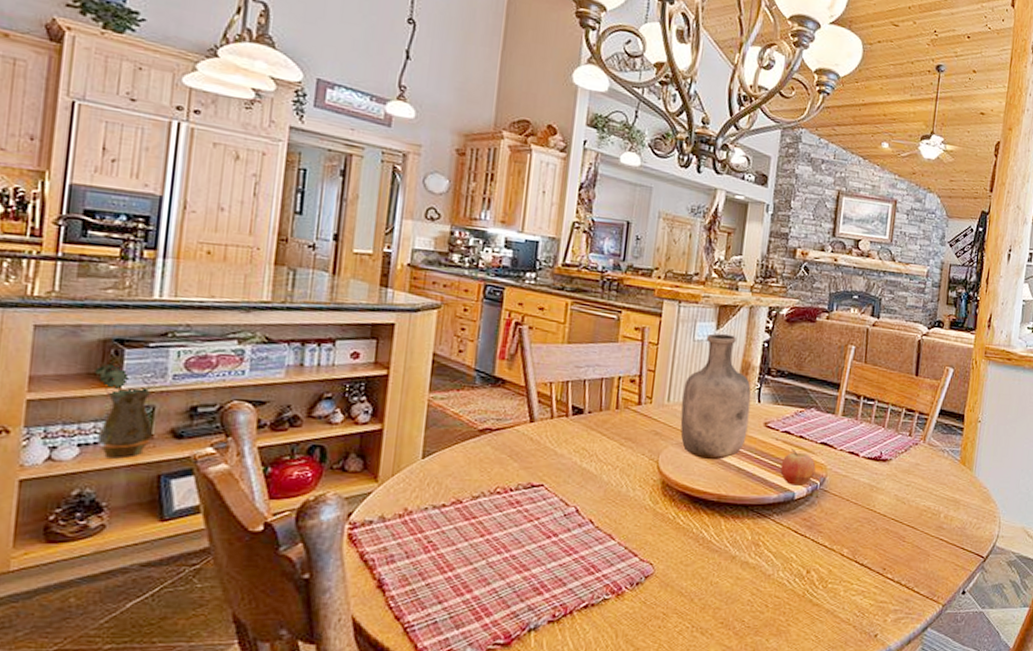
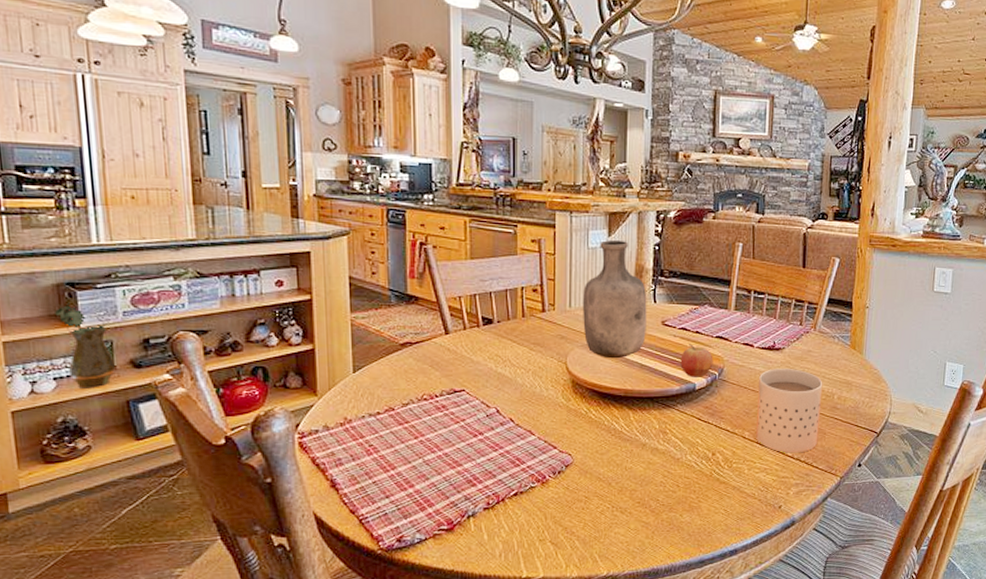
mug: none [855,481,930,576] -> present [756,369,823,453]

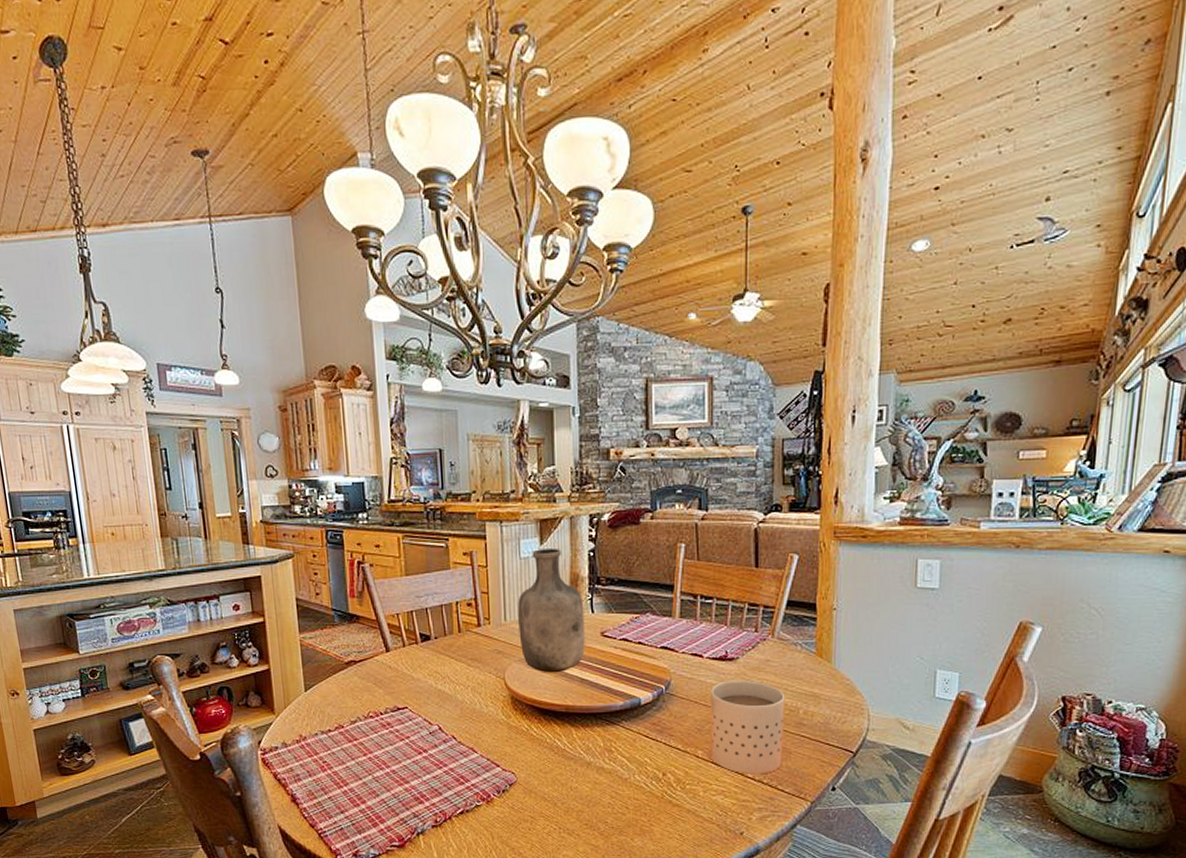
vase: present [55,302,115,389] -> none [60,631,109,709]
fruit: present [680,344,714,379] -> none [623,656,659,693]

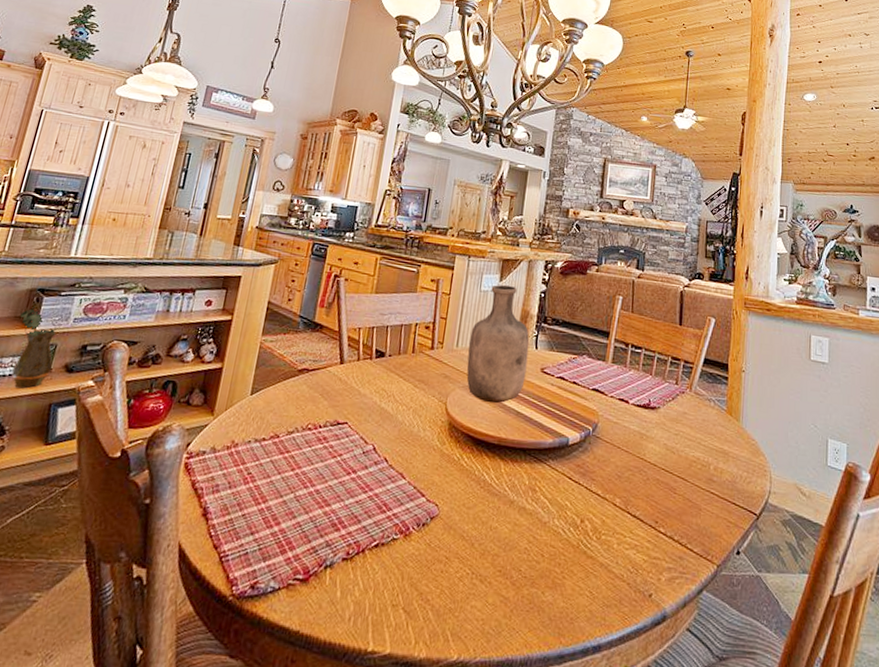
vase: none [60,631,109,709] -> present [11,306,56,388]
mug: present [711,681,785,775] -> none [627,429,699,530]

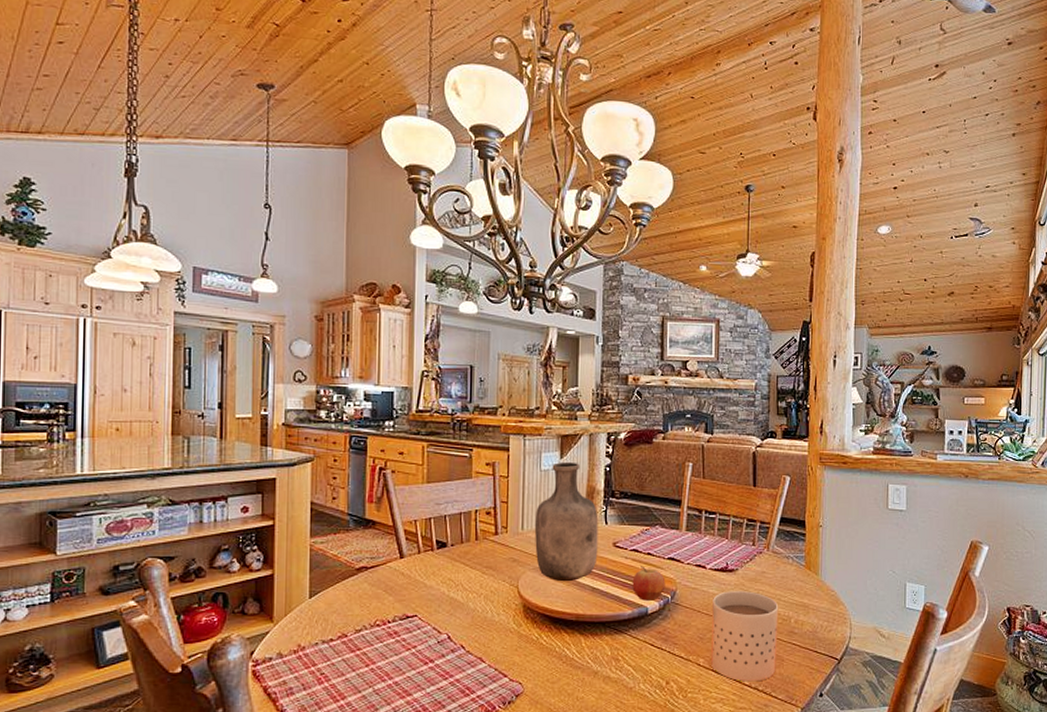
vase: present [11,306,56,388] -> none [35,530,85,616]
fruit: none [555,394,589,433] -> present [632,566,666,602]
mug: none [627,429,699,530] -> present [711,591,779,682]

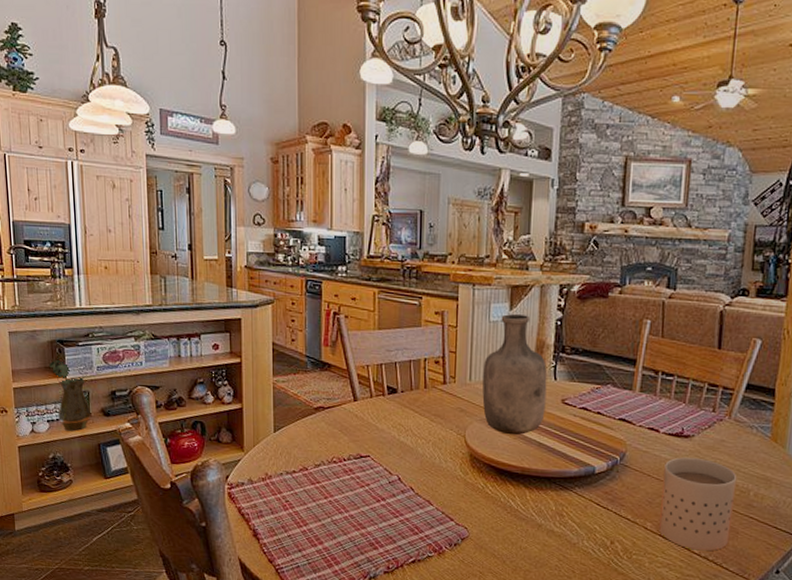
vase: none [35,530,85,616] -> present [49,356,91,431]
fruit: present [632,566,666,602] -> none [580,425,615,462]

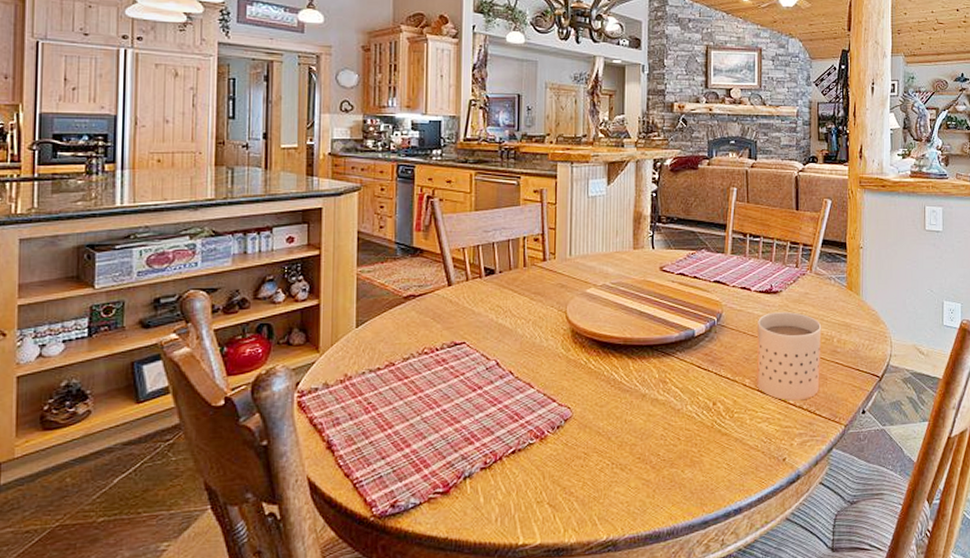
vase: present [49,356,91,431] -> none [72,263,124,351]
vase: present [482,314,547,436] -> none [583,189,645,307]

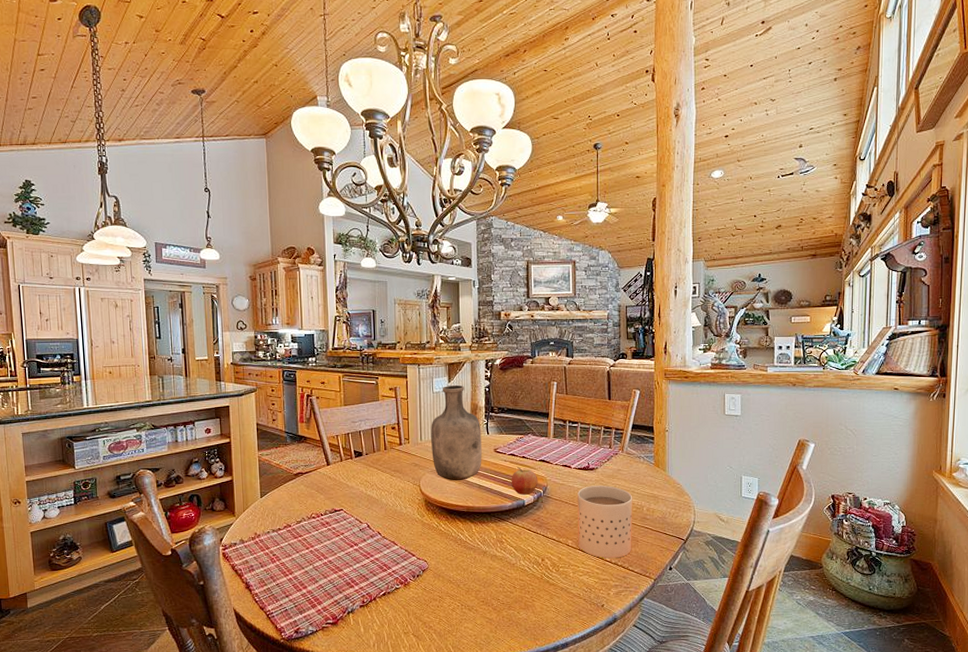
vase: none [583,189,645,307] -> present [431,385,482,481]
fruit: none [679,289,712,325] -> present [511,467,538,496]

